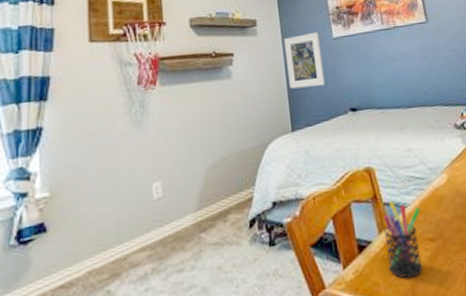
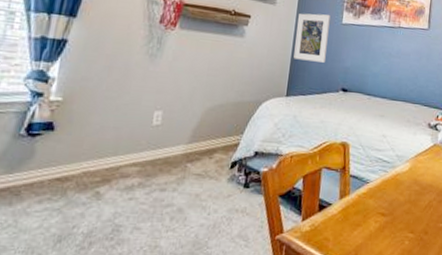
pen holder: present [383,201,423,279] -> none [340,175,381,242]

